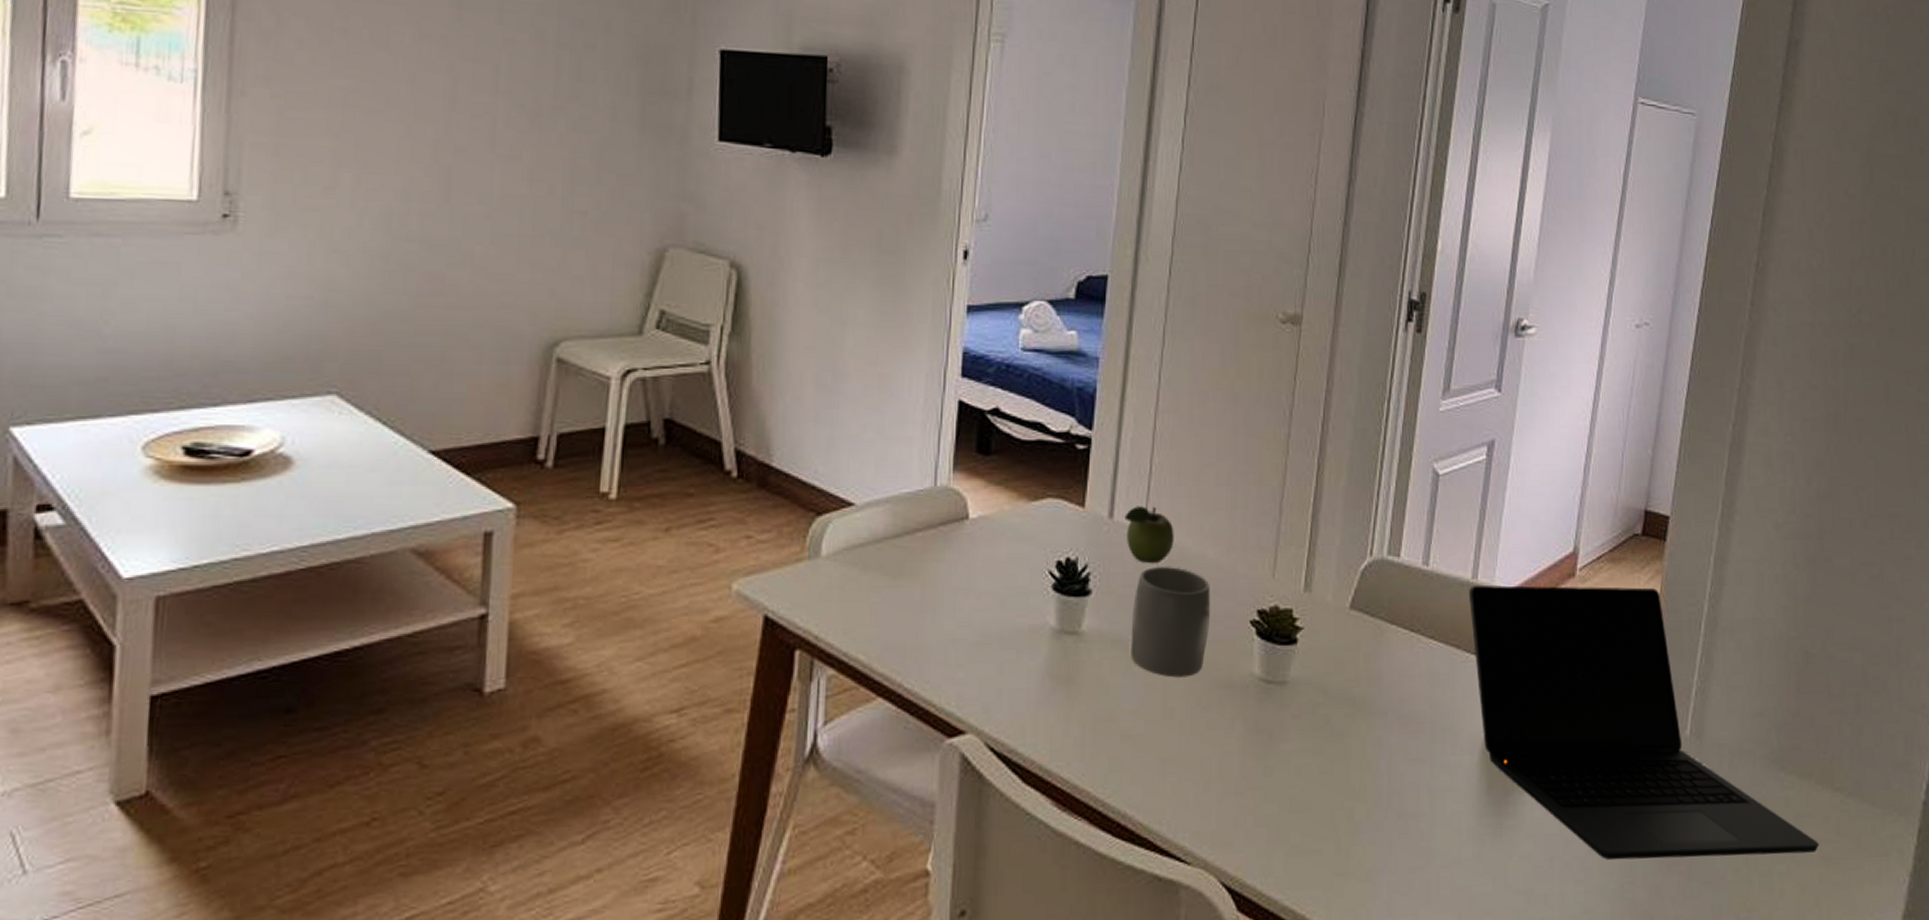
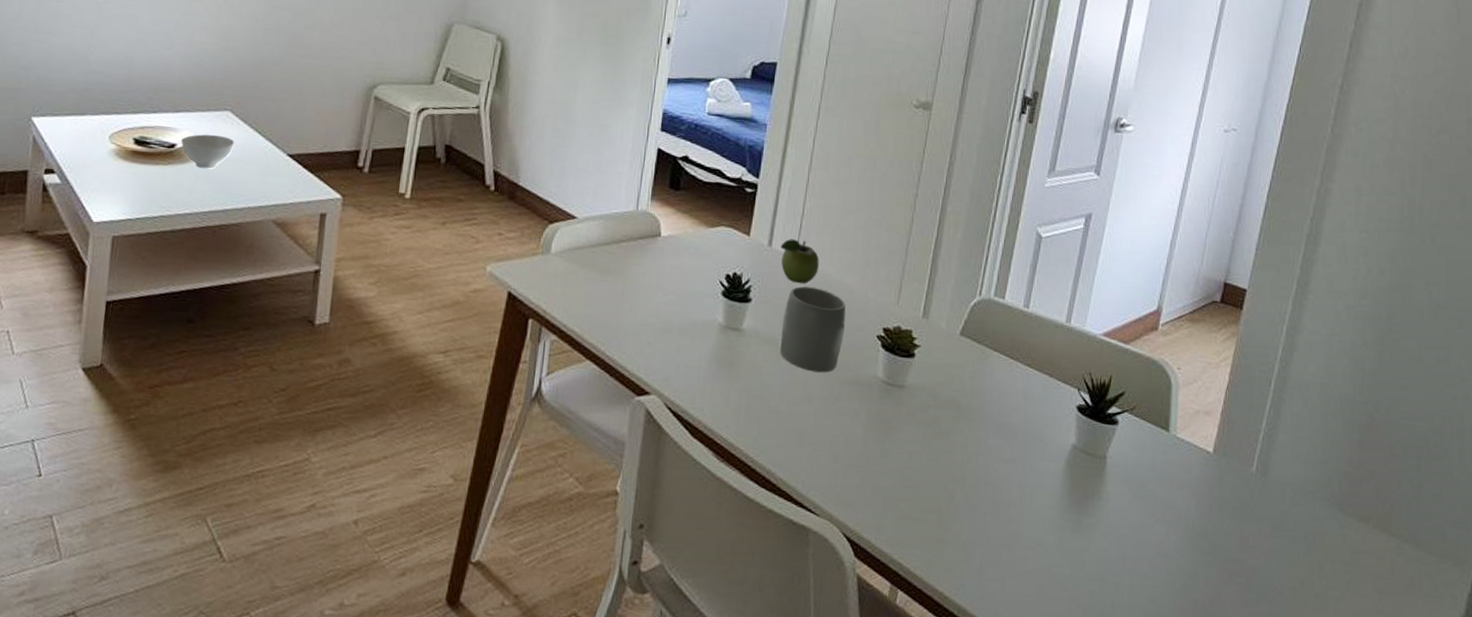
bowl: none [260,431,347,483] -> present [181,134,235,169]
laptop: present [1468,585,1819,860] -> none [1062,328,1374,585]

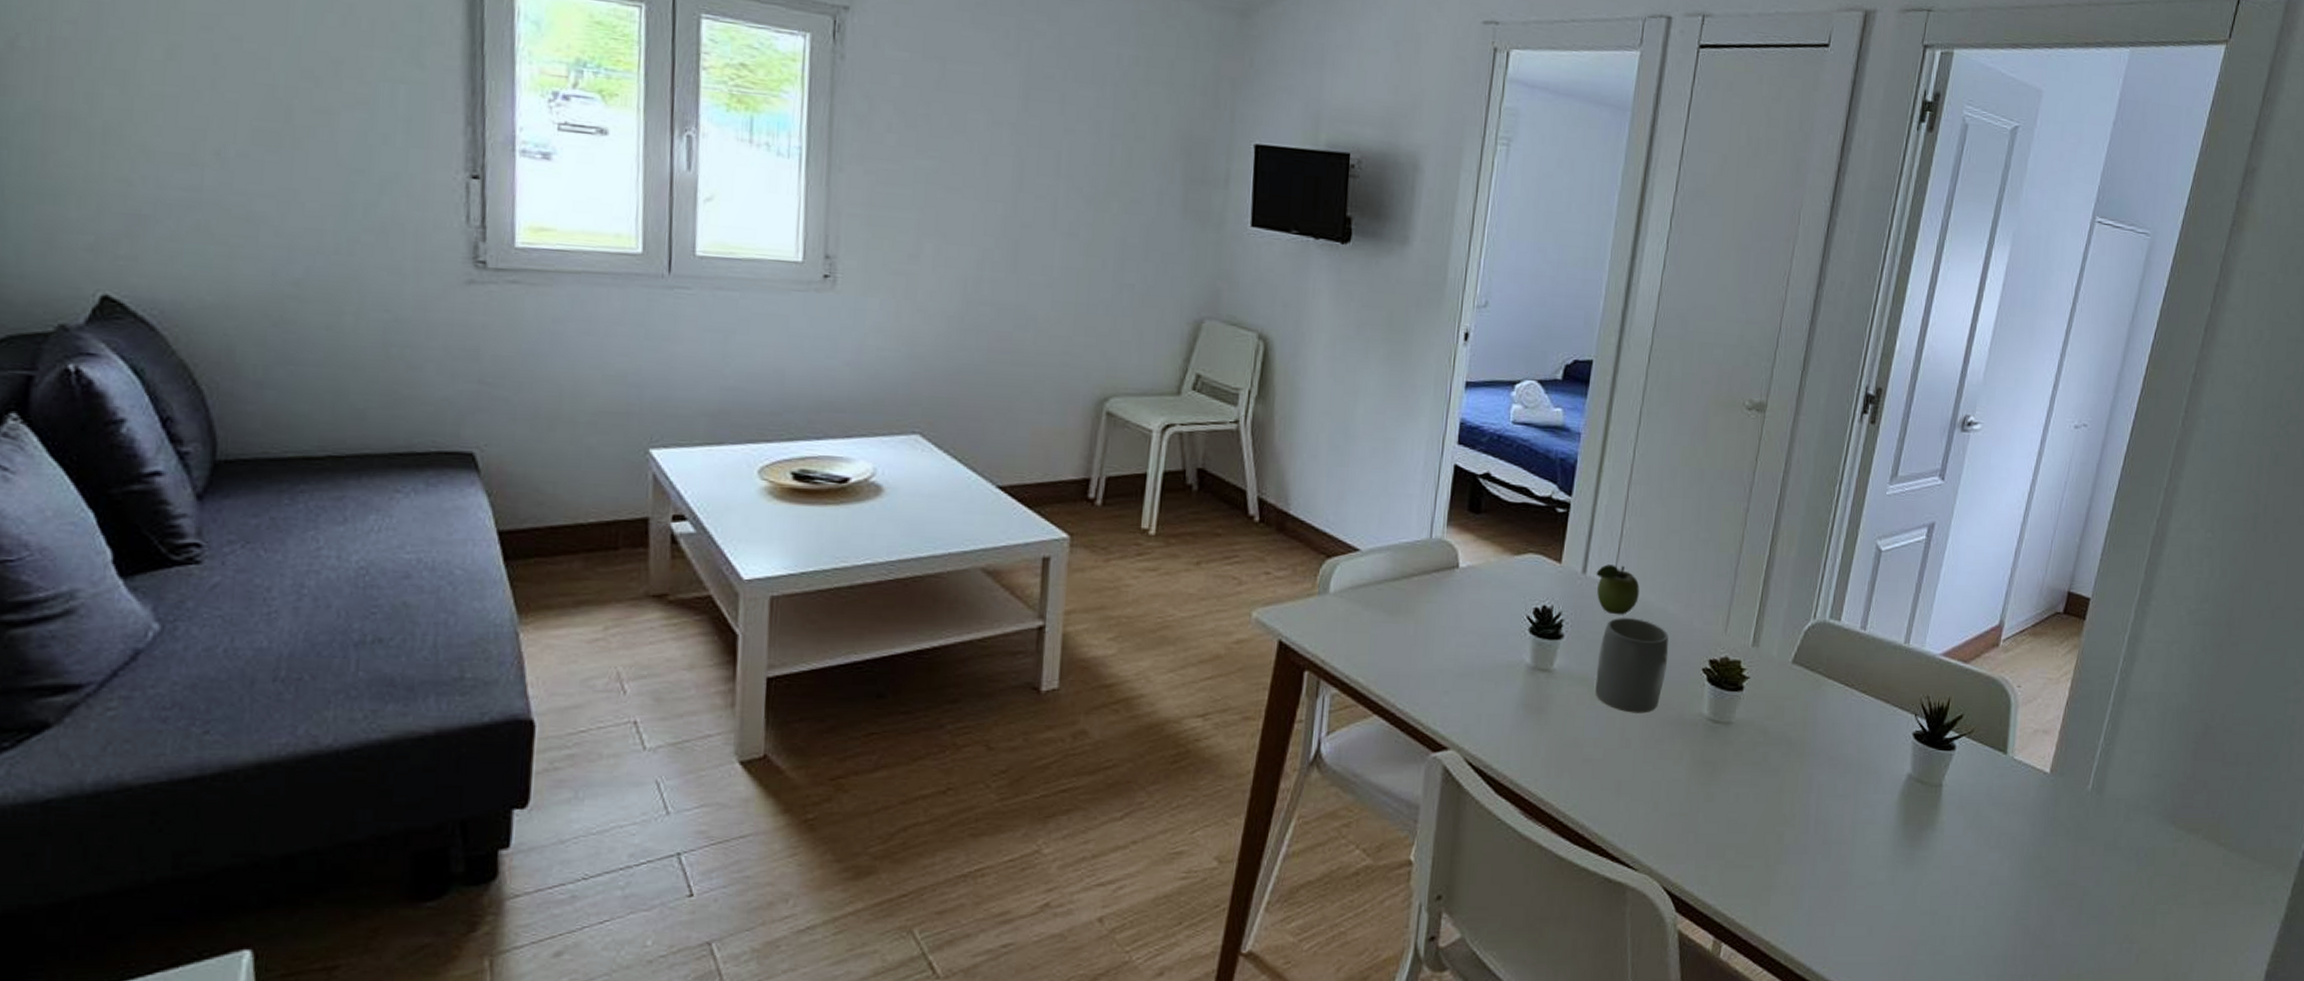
bowl: present [181,134,235,169] -> none [856,464,928,508]

